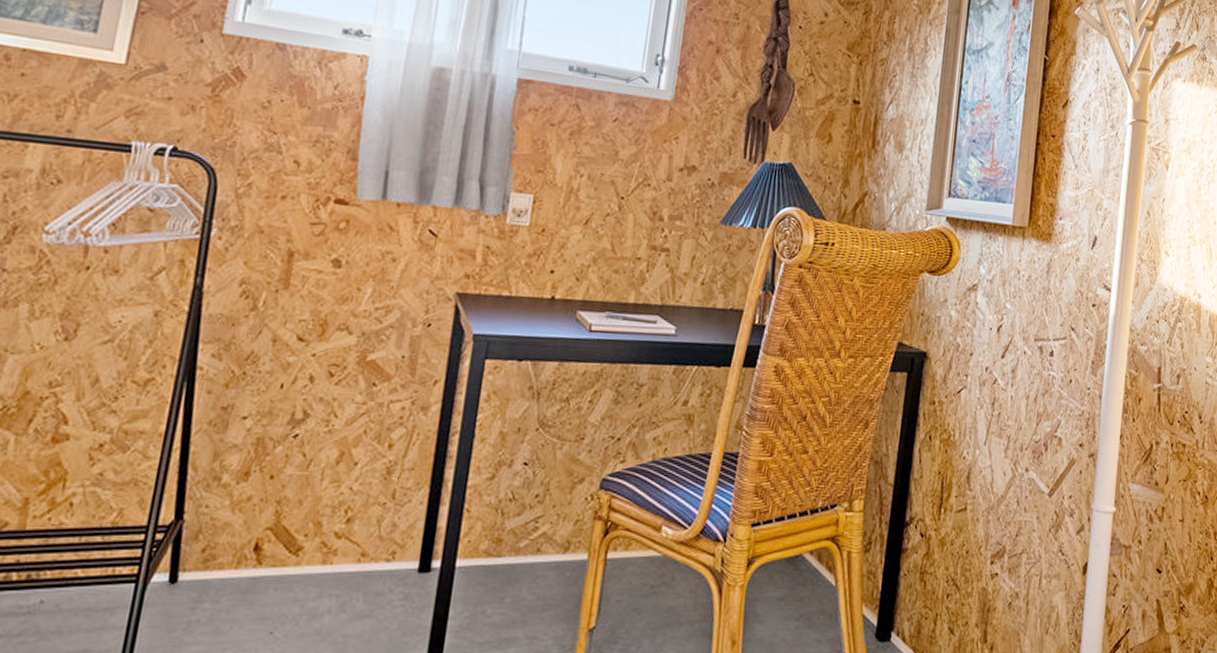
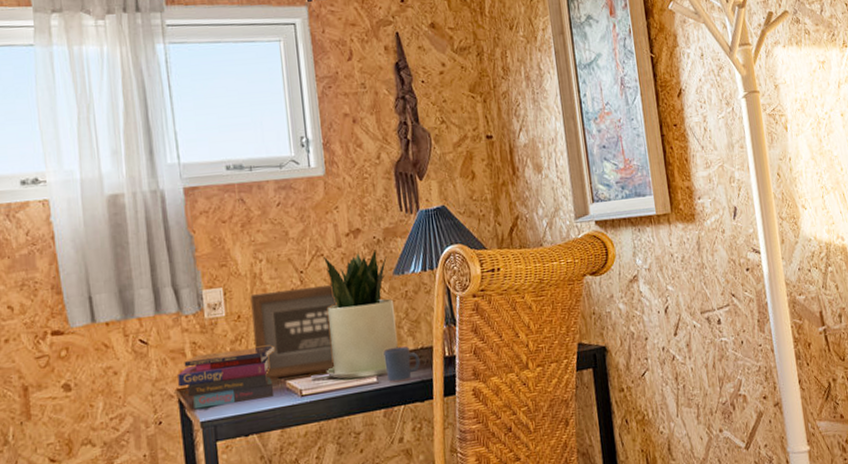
books: none [459,260,573,325] -> present [178,346,275,410]
picture frame: none [553,209,653,310] -> present [250,284,337,379]
planter: none [622,186,717,329] -> present [324,250,399,380]
mug: none [687,301,727,341] -> present [383,346,420,383]

